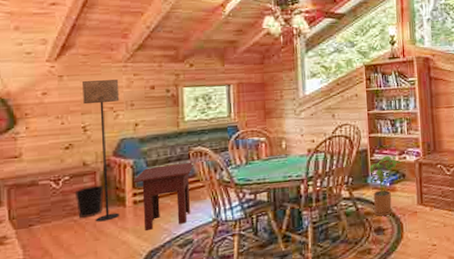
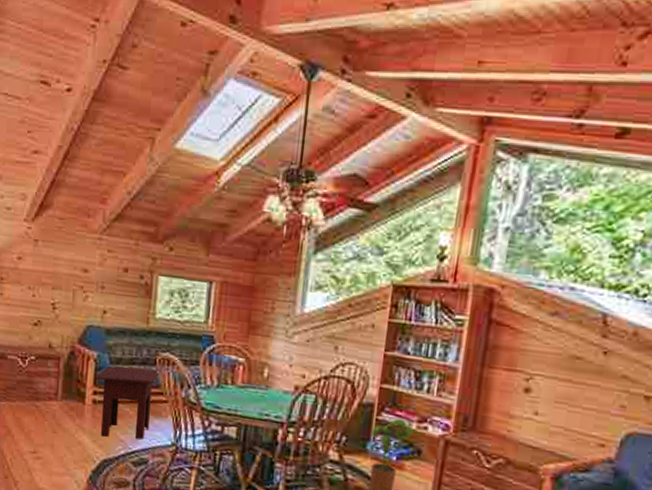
wastebasket: present [74,185,105,219] -> none [38,372,67,407]
floor lamp: present [83,79,120,222] -> none [54,250,92,416]

